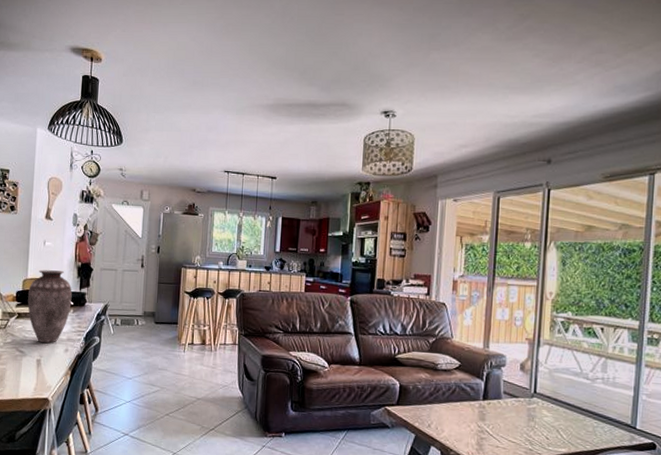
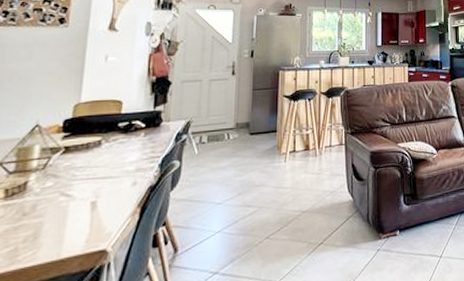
vase: present [27,270,72,343] -> none [79,88,144,180]

